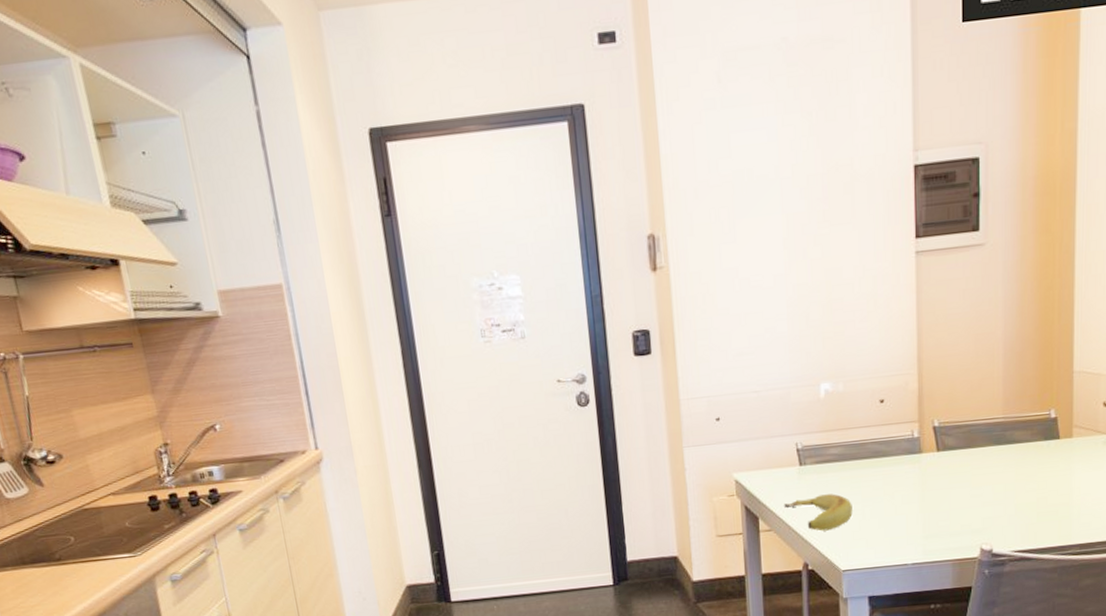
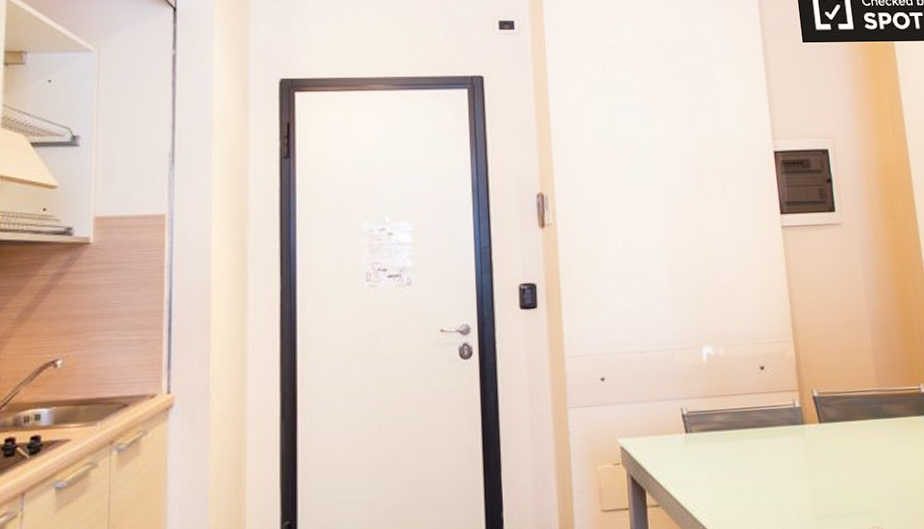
banana: present [784,494,853,531] -> none [671,465,742,509]

